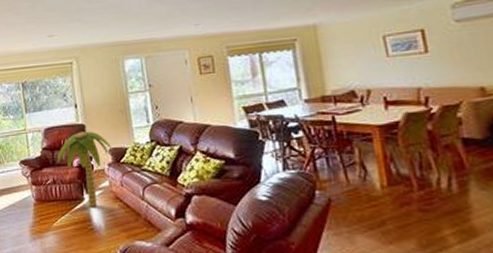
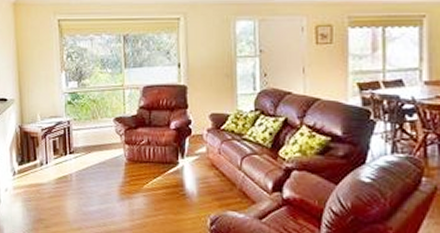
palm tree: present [57,131,113,207] -> none [153,93,214,173]

